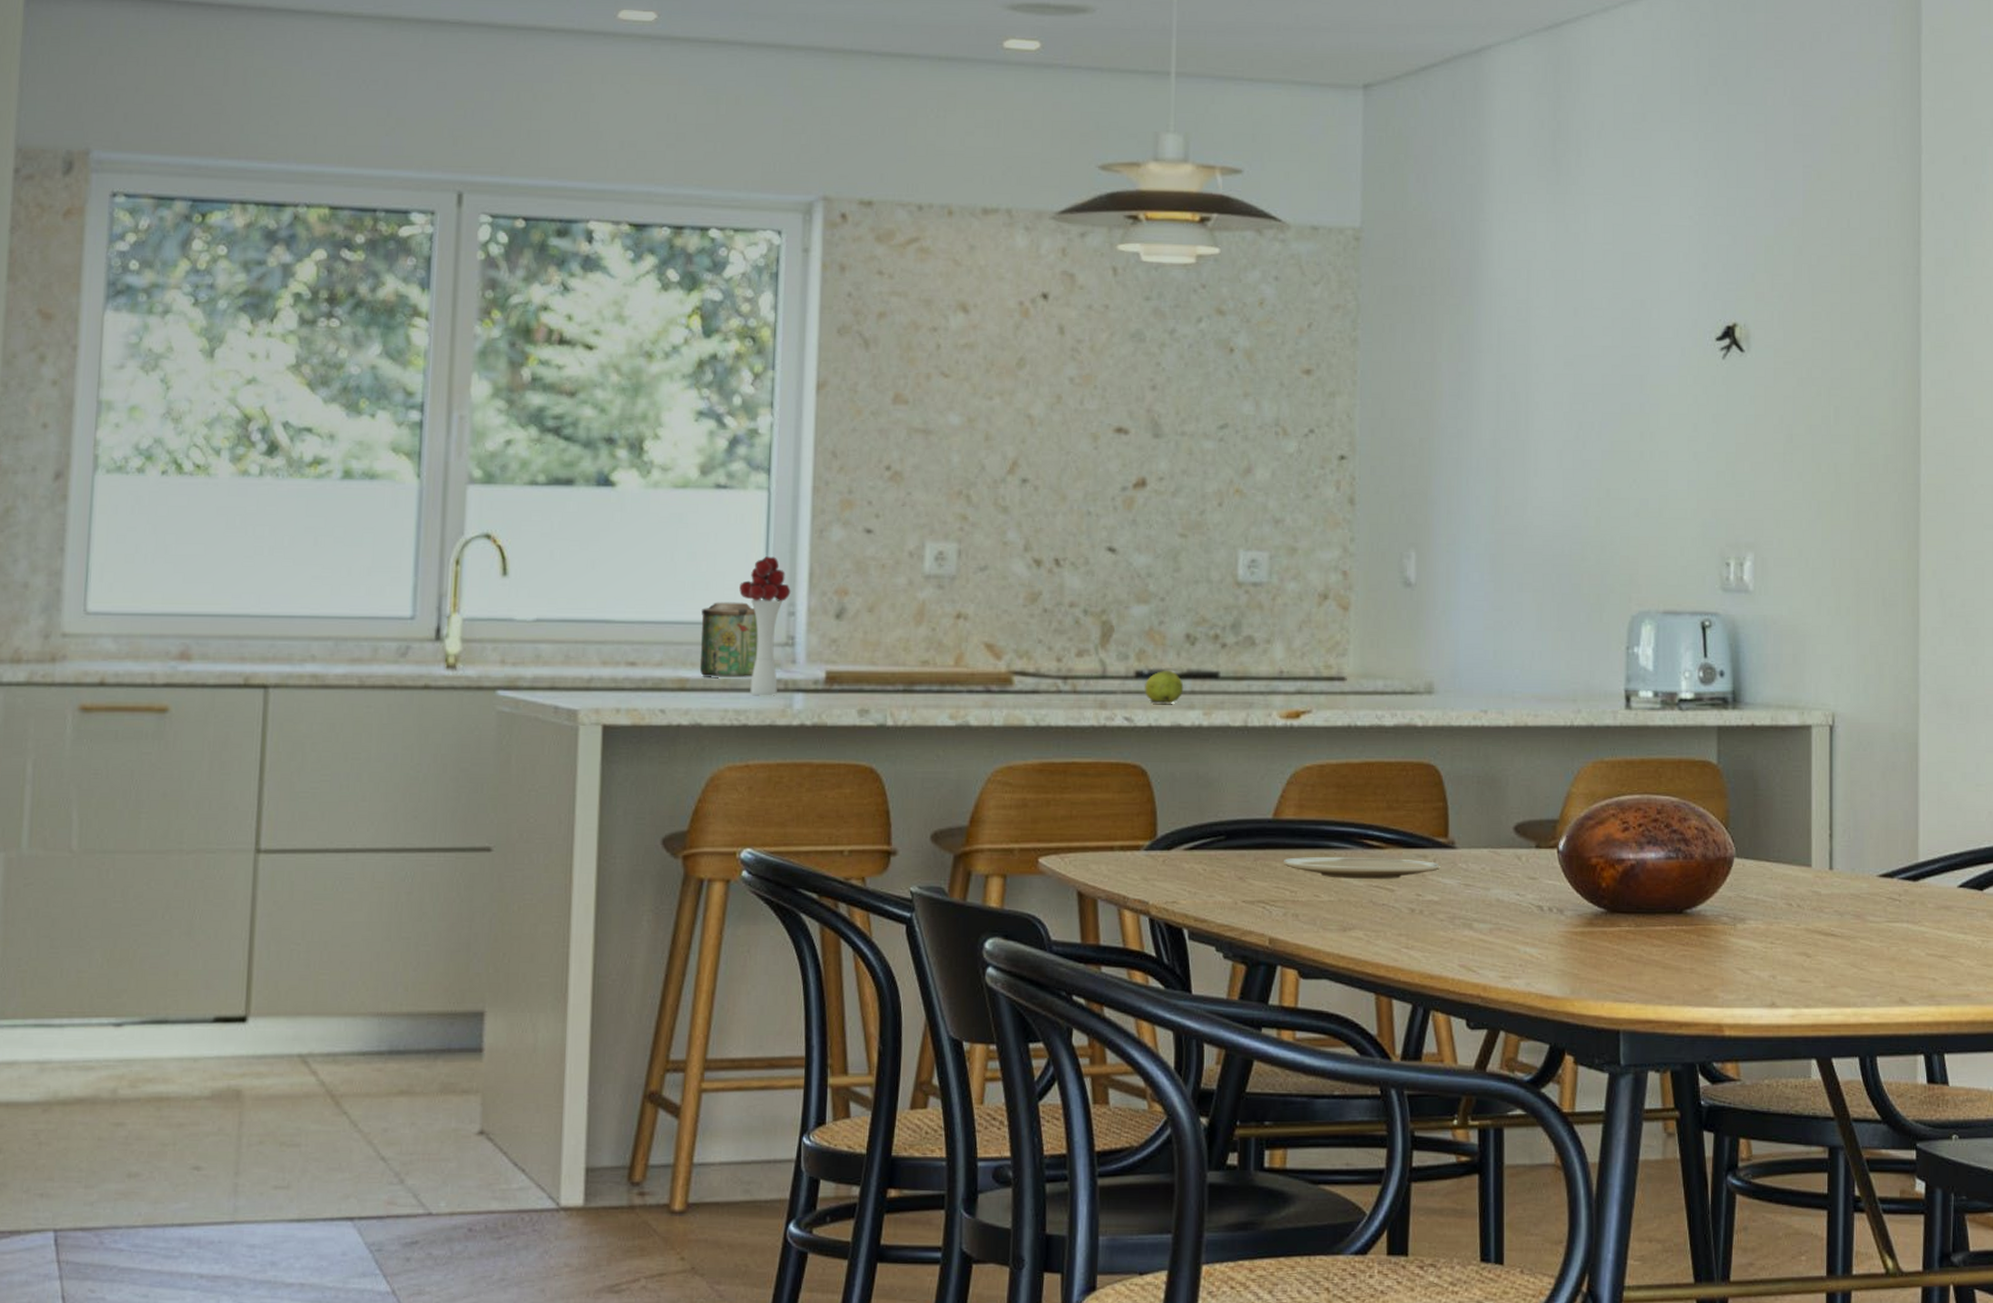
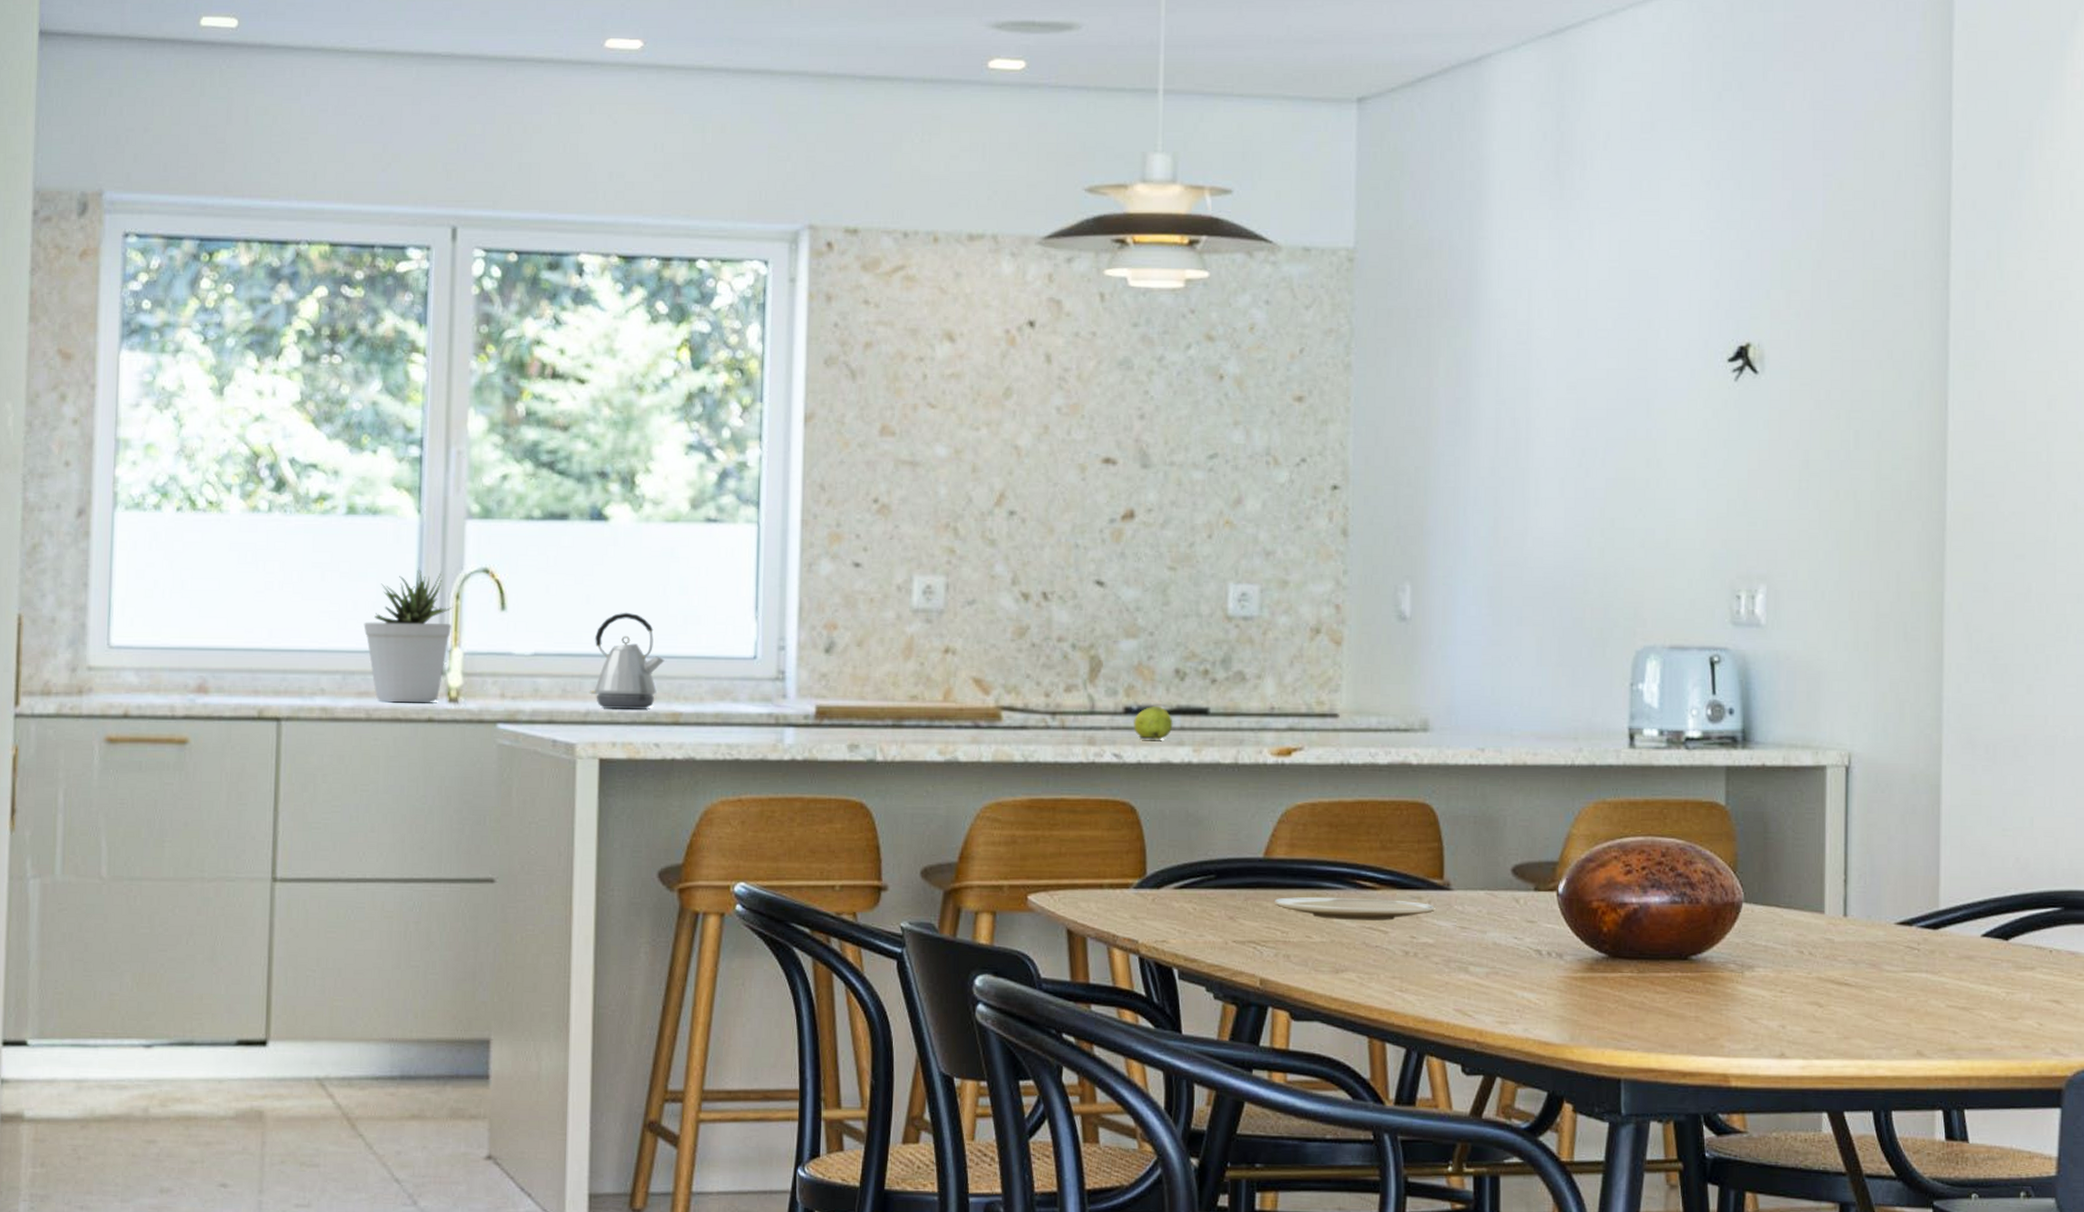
potted plant: none [358,532,453,670] -> present [363,567,453,703]
kettle: none [594,578,672,675] -> present [590,612,665,709]
canister: present [699,602,759,678] -> none [692,636,750,712]
flower bouquet: present [739,556,791,696] -> none [730,590,781,731]

